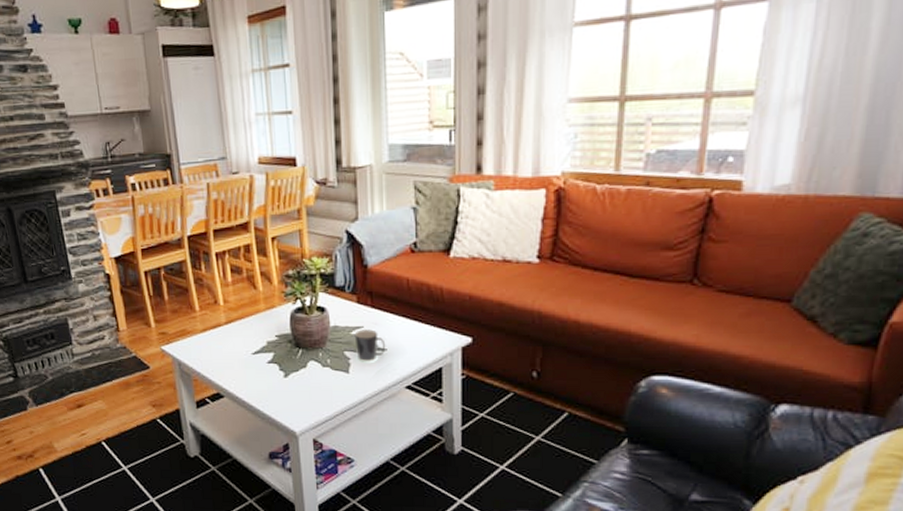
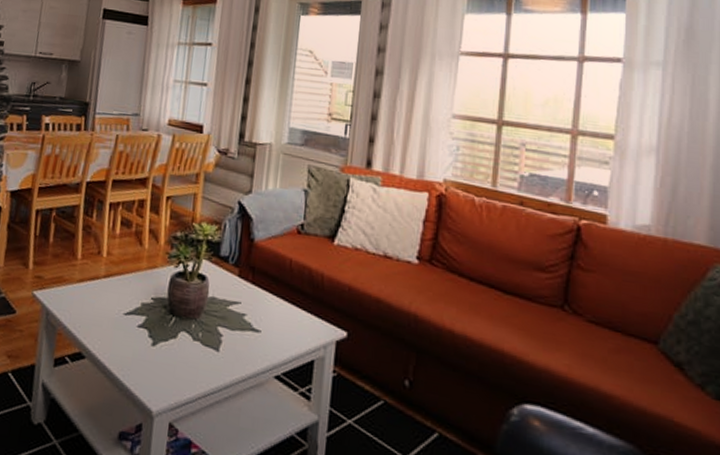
mug: present [354,329,386,362] -> none [229,305,261,343]

